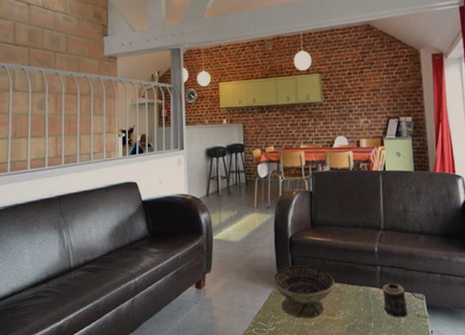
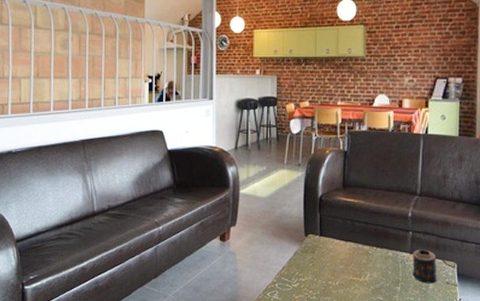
decorative bowl: present [273,265,335,318] -> none [299,225,363,277]

